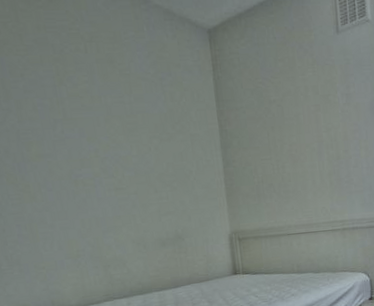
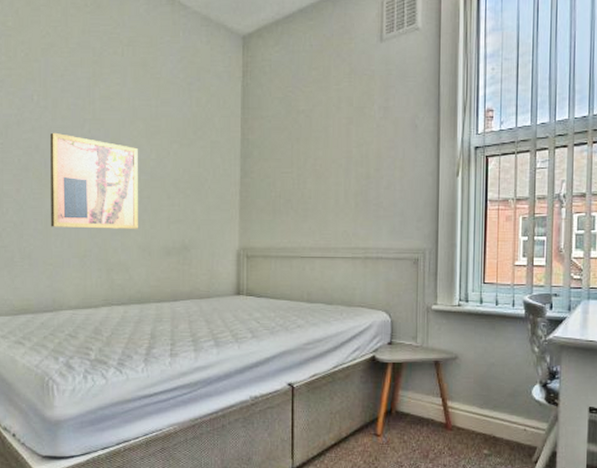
wall art: none [19,135,129,232] -> present [50,132,138,229]

